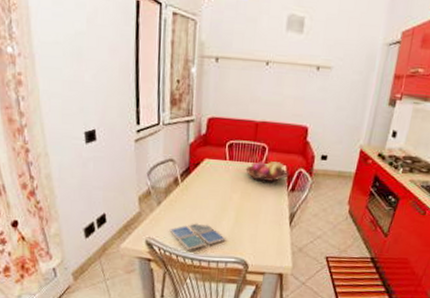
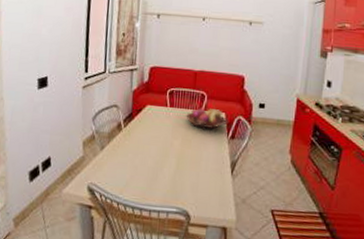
drink coaster: present [169,223,226,251] -> none [111,169,167,199]

